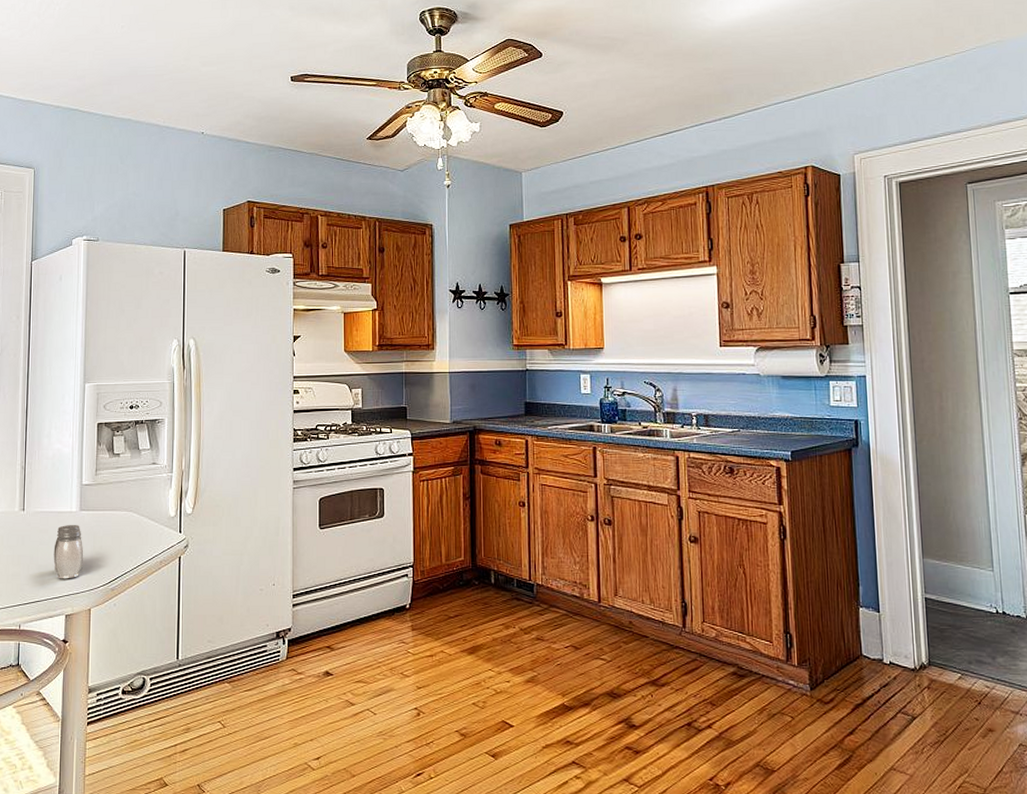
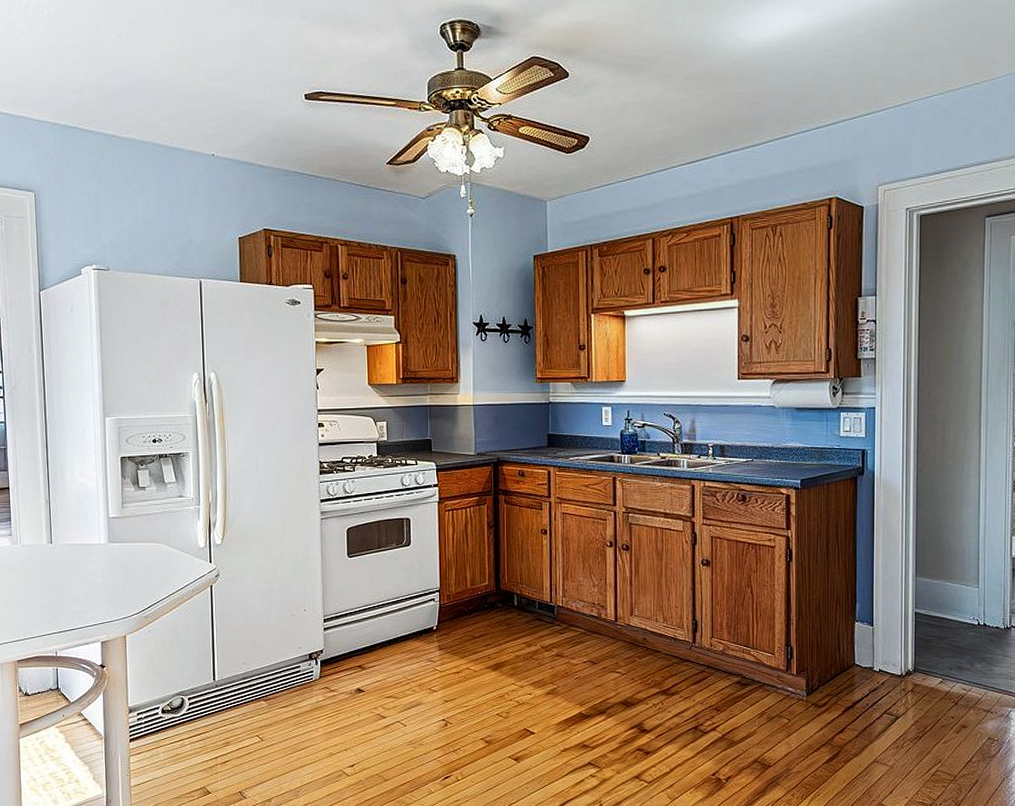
salt and pepper shaker: present [53,525,84,579] -> none [85,557,116,608]

